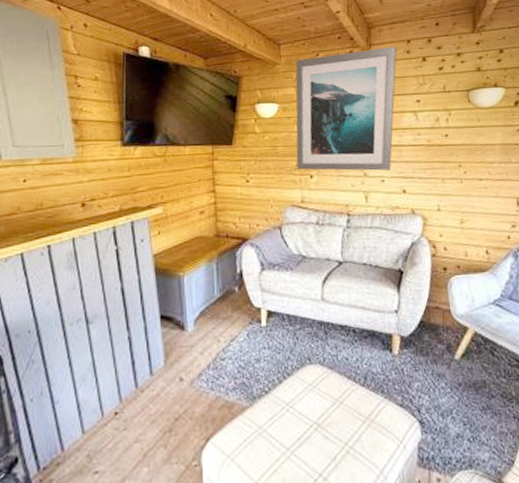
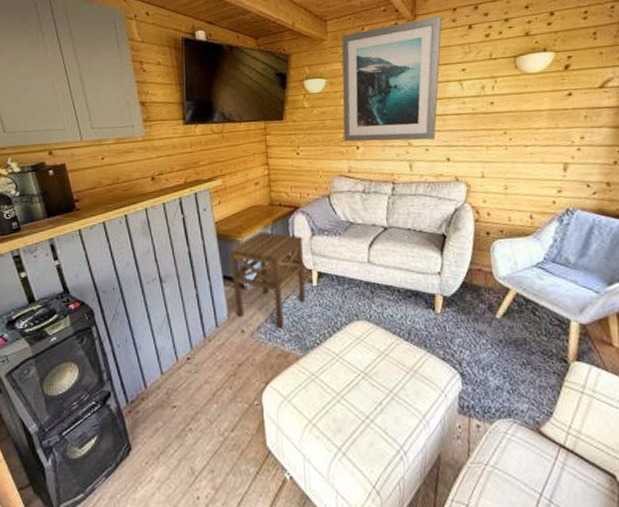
side table: none [168,265,253,376] -> present [229,231,306,329]

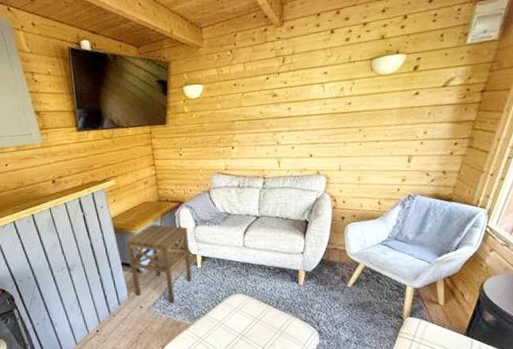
wall art: present [341,16,443,142] -> none [216,21,308,143]

